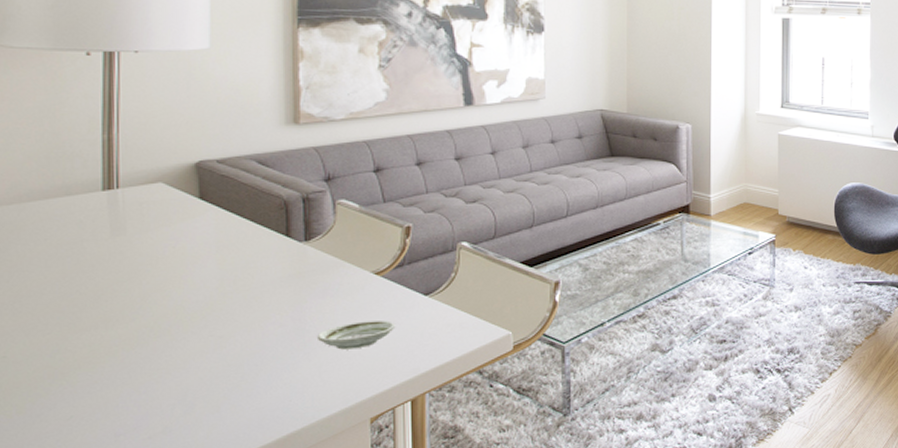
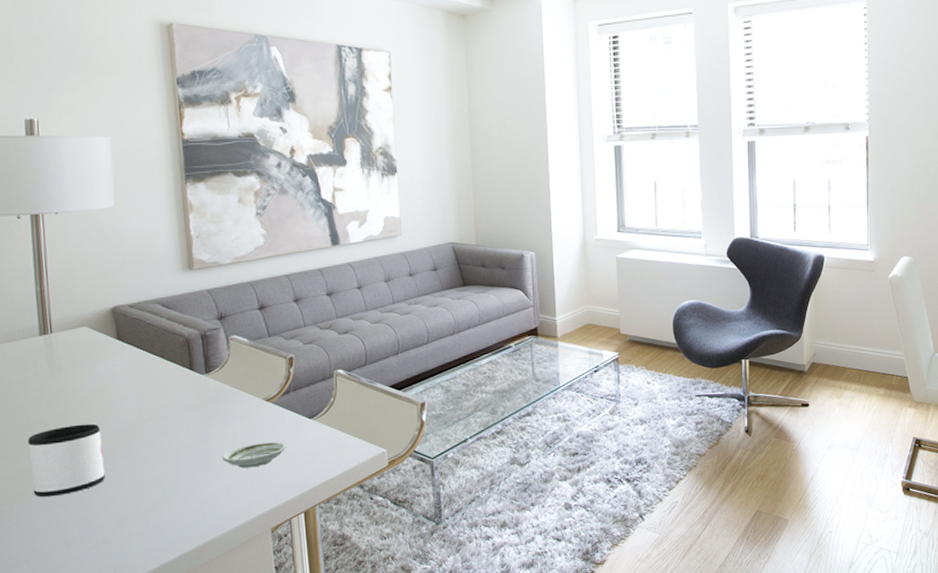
mug: none [76,294,171,379] -> present [27,423,105,498]

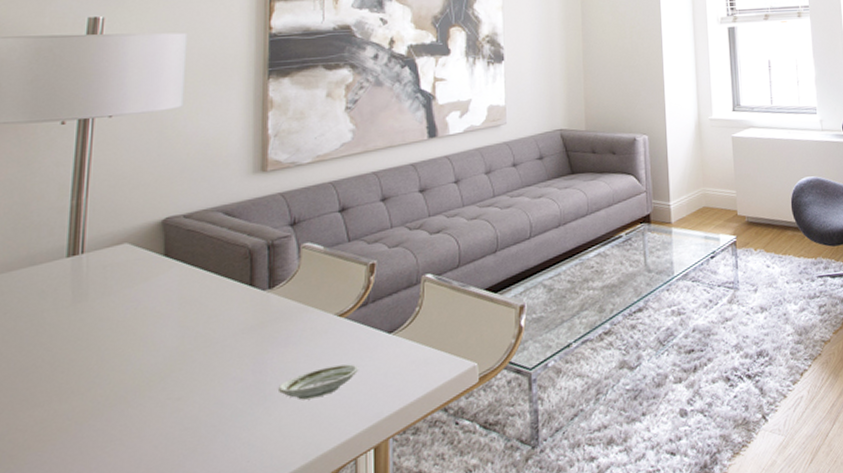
mug: present [27,423,105,498] -> none [26,359,129,460]

